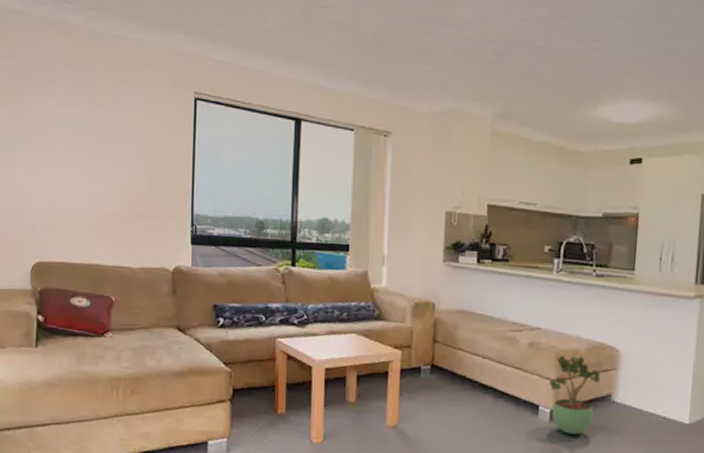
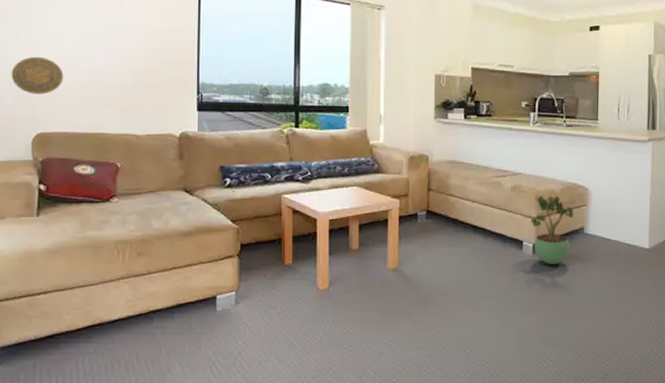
decorative plate: none [11,182,61,222] -> present [11,56,64,95]

